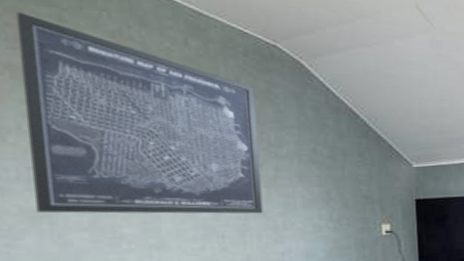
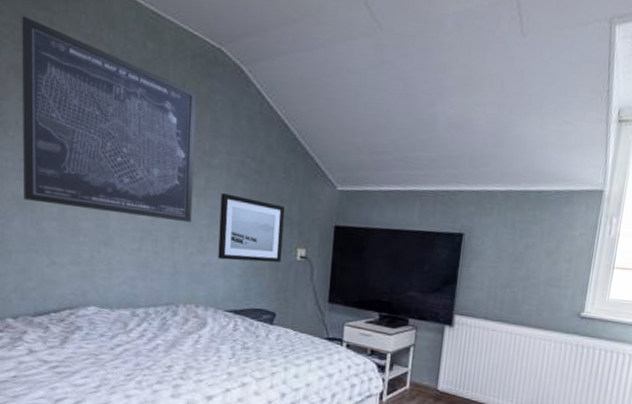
wall art: none [294,181,367,245] -> present [218,193,285,263]

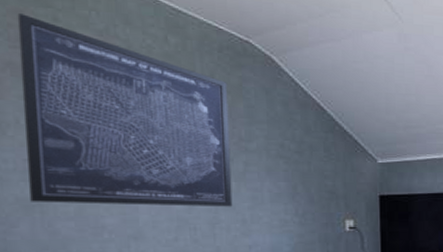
wall art: present [218,193,285,263] -> none [262,176,330,239]

